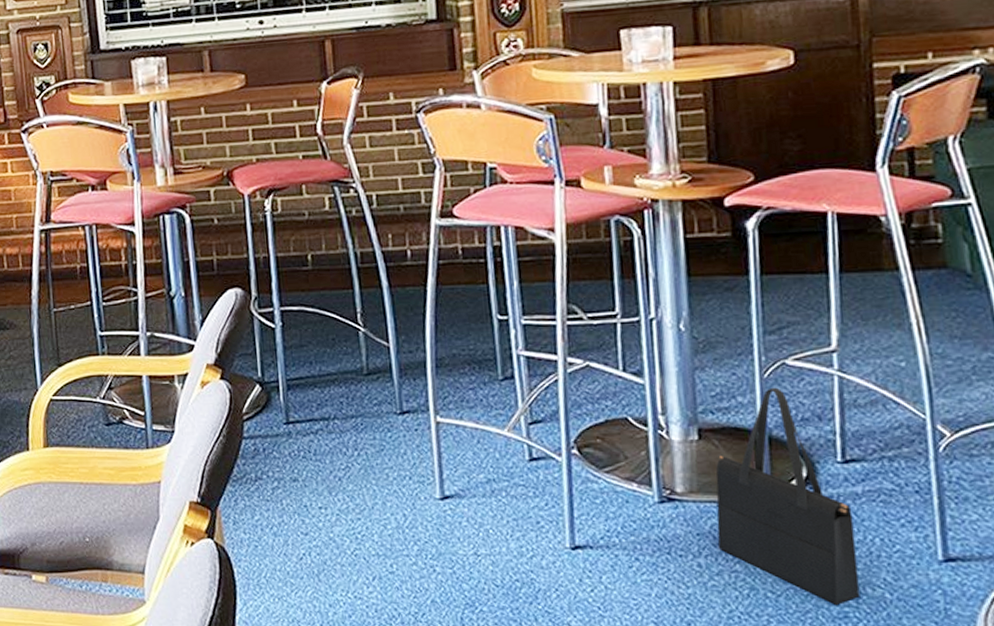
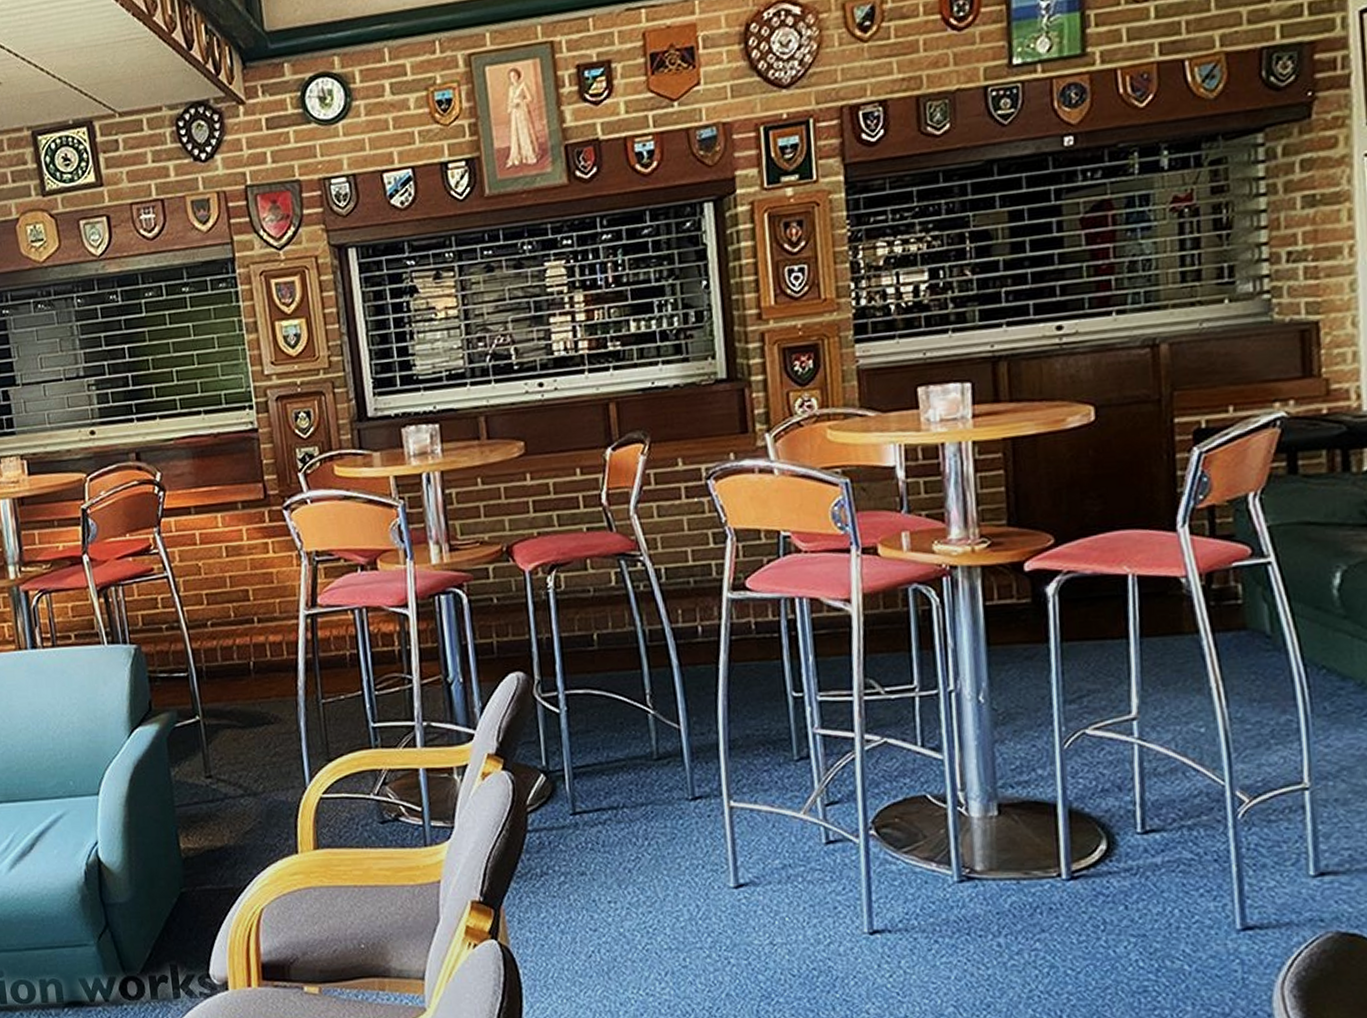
tote bag: present [716,387,860,606] -> none [1015,758,1160,980]

